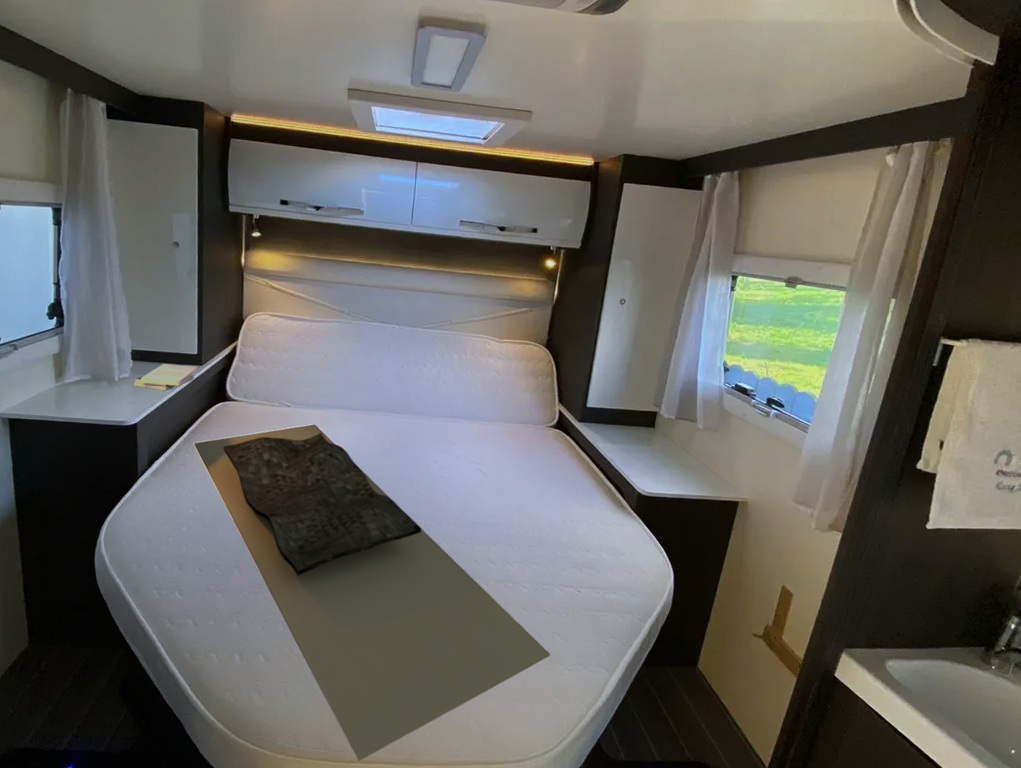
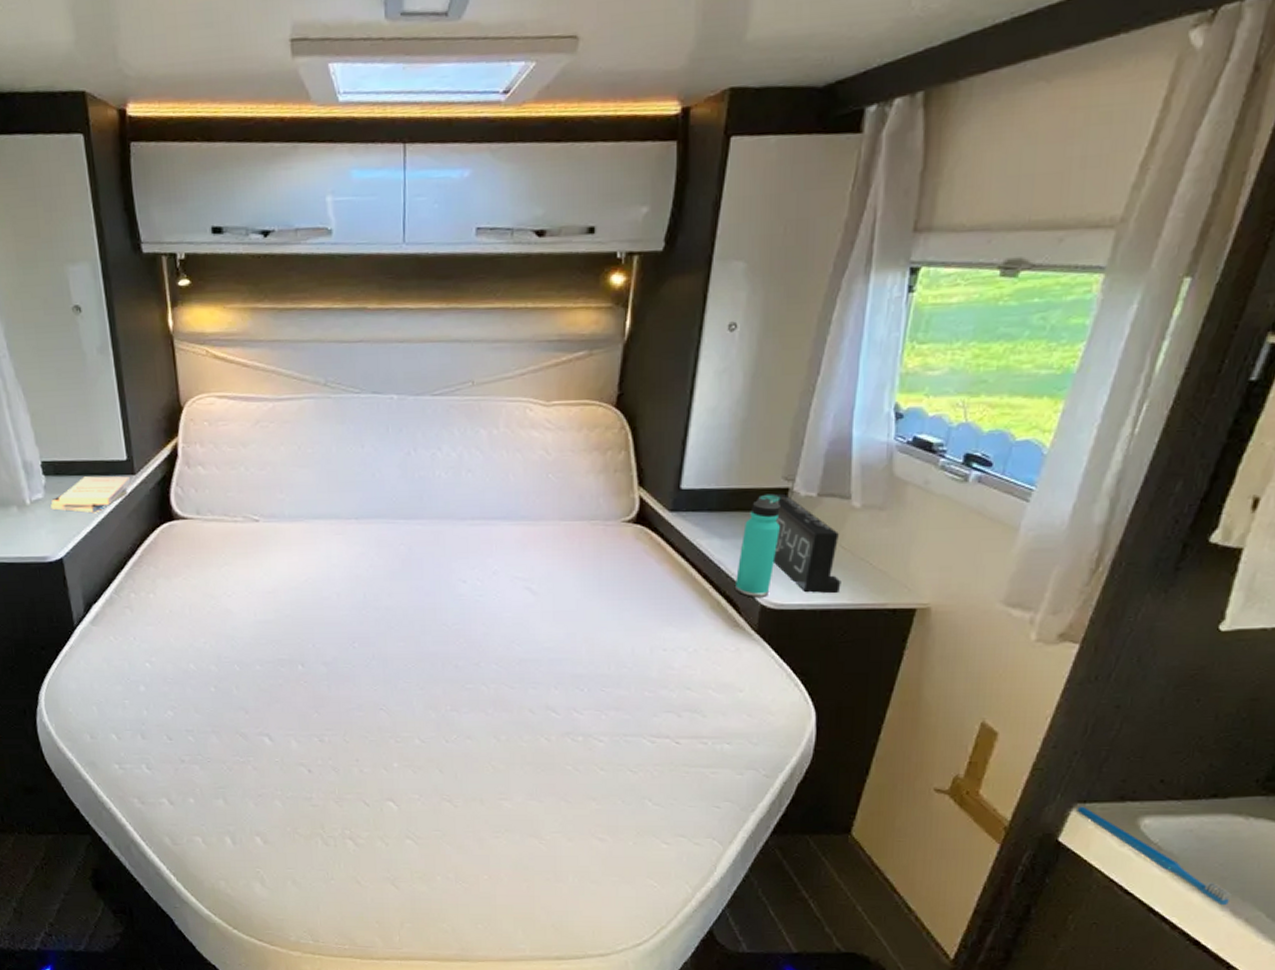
throw blanket: present [194,424,550,761] -> none [139,542,640,958]
thermos bottle: none [620,415,652,487] -> present [734,493,781,597]
alarm clock: none [641,415,691,487] -> present [765,493,841,593]
toothbrush: none [845,650,947,729] -> present [1077,806,1232,906]

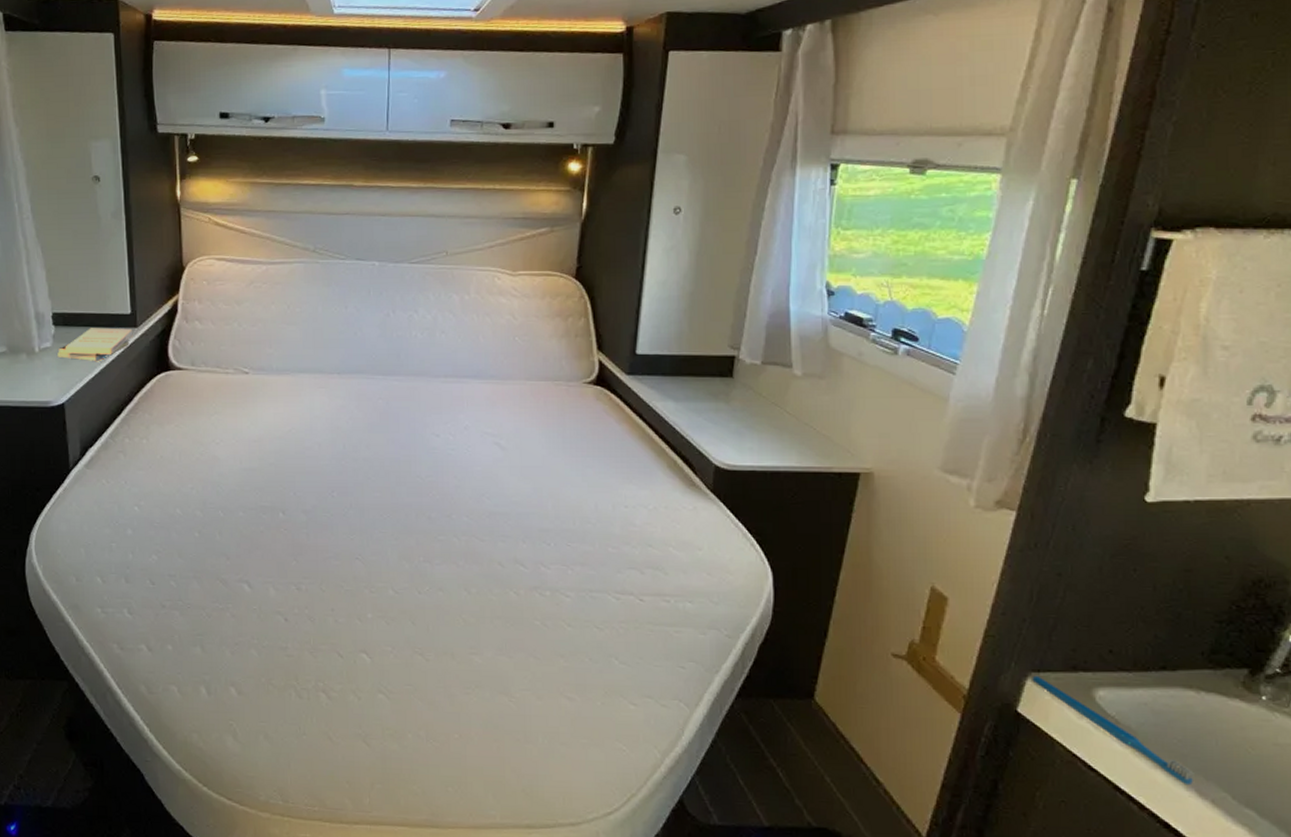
thermos bottle: present [734,493,781,597] -> none [689,360,729,458]
alarm clock: present [765,493,841,593] -> none [713,360,789,455]

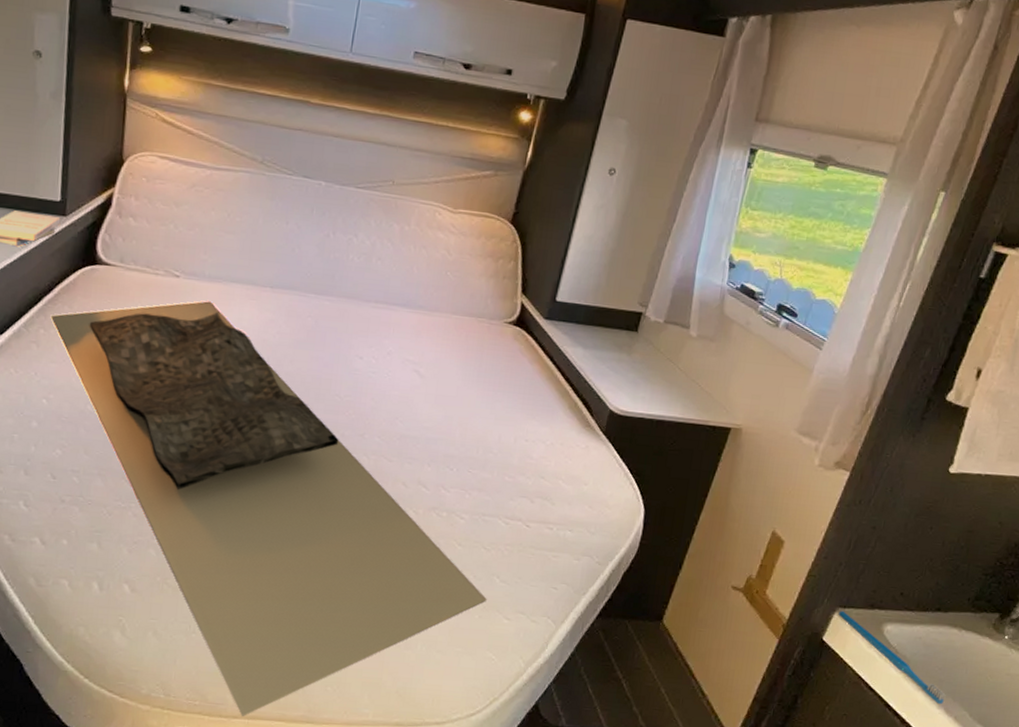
throw blanket: none [134,394,607,822] -> present [51,301,487,716]

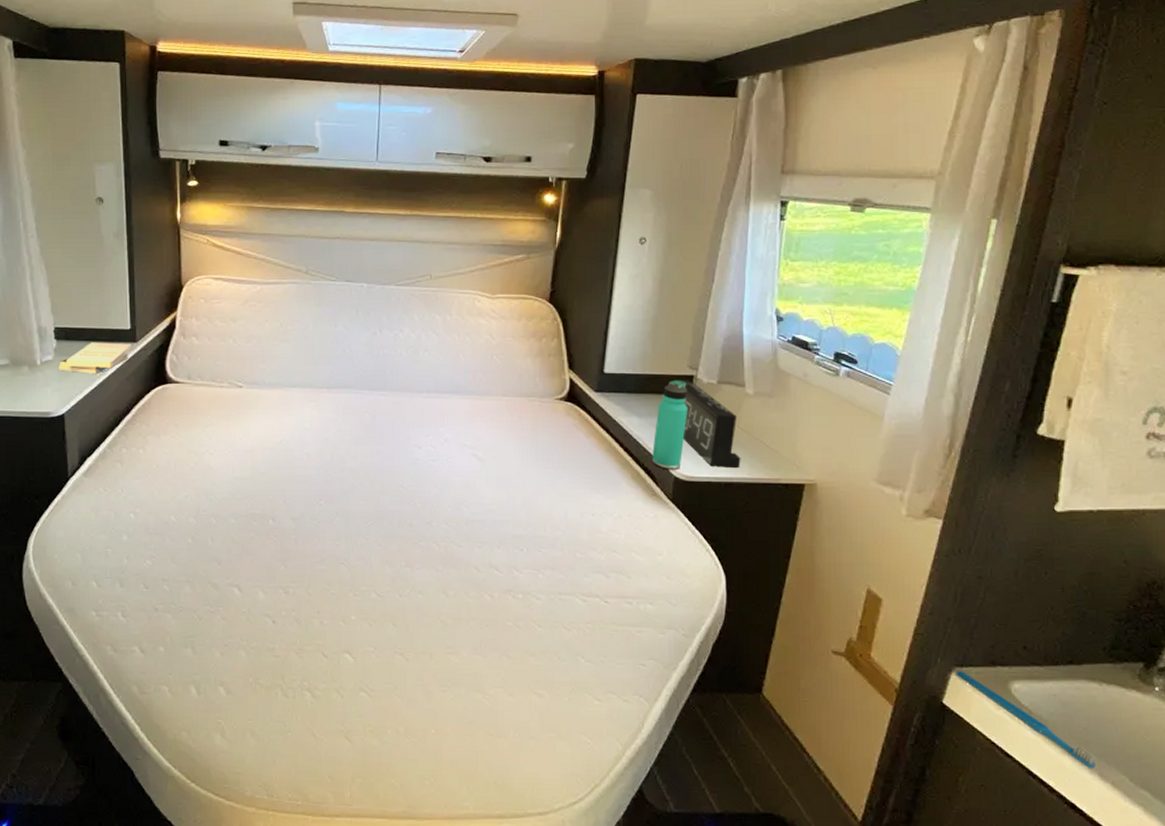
throw blanket: present [51,301,487,716] -> none [132,407,574,815]
thermos bottle: none [590,315,635,404] -> present [651,380,687,470]
alarm clock: none [623,315,677,407] -> present [674,380,741,468]

